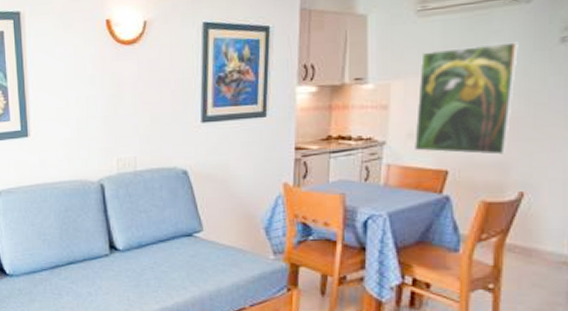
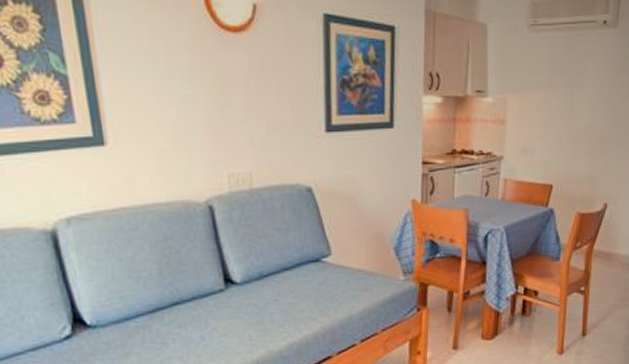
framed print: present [415,42,518,155] -> none [527,64,607,170]

